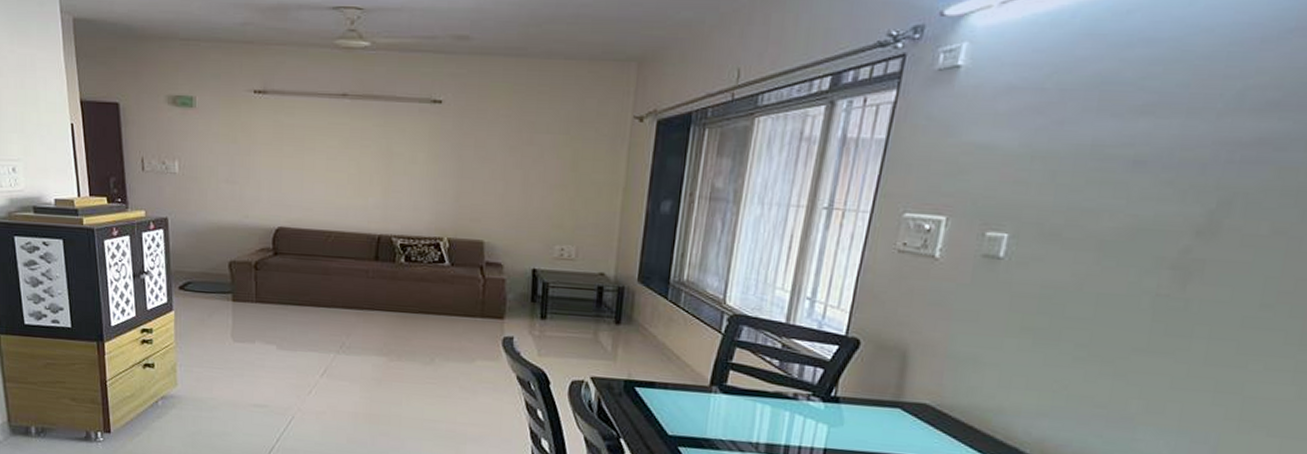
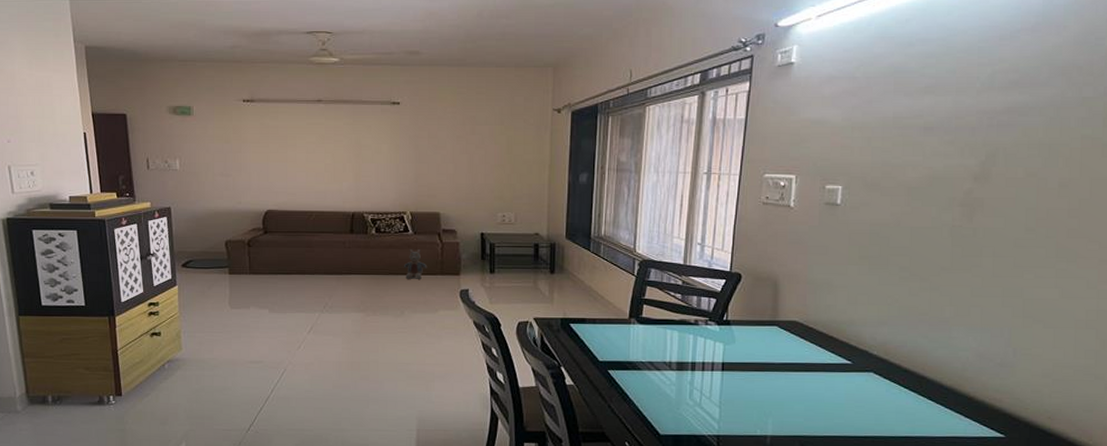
stuffed animal: none [436,283,465,321] -> present [403,248,428,280]

